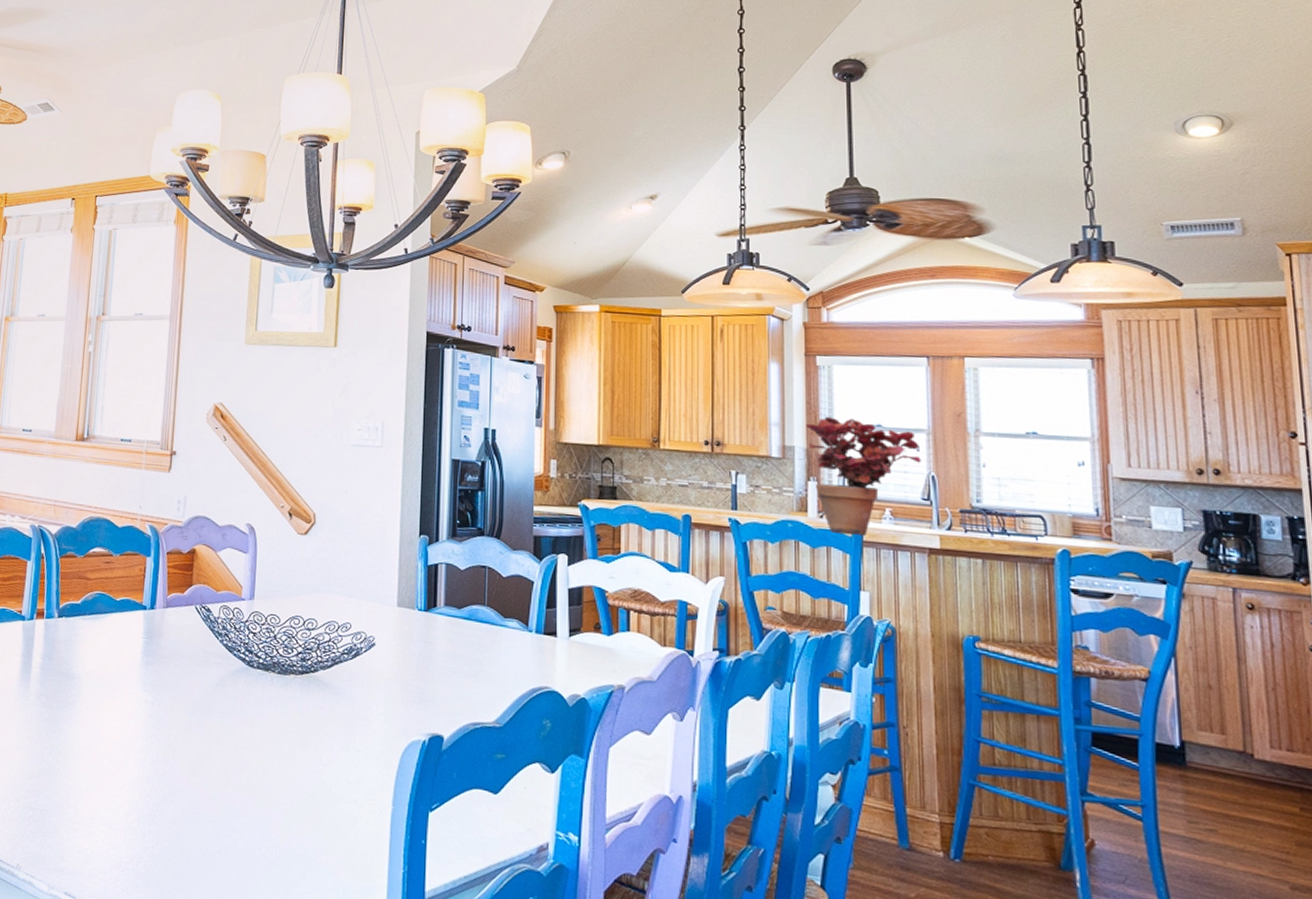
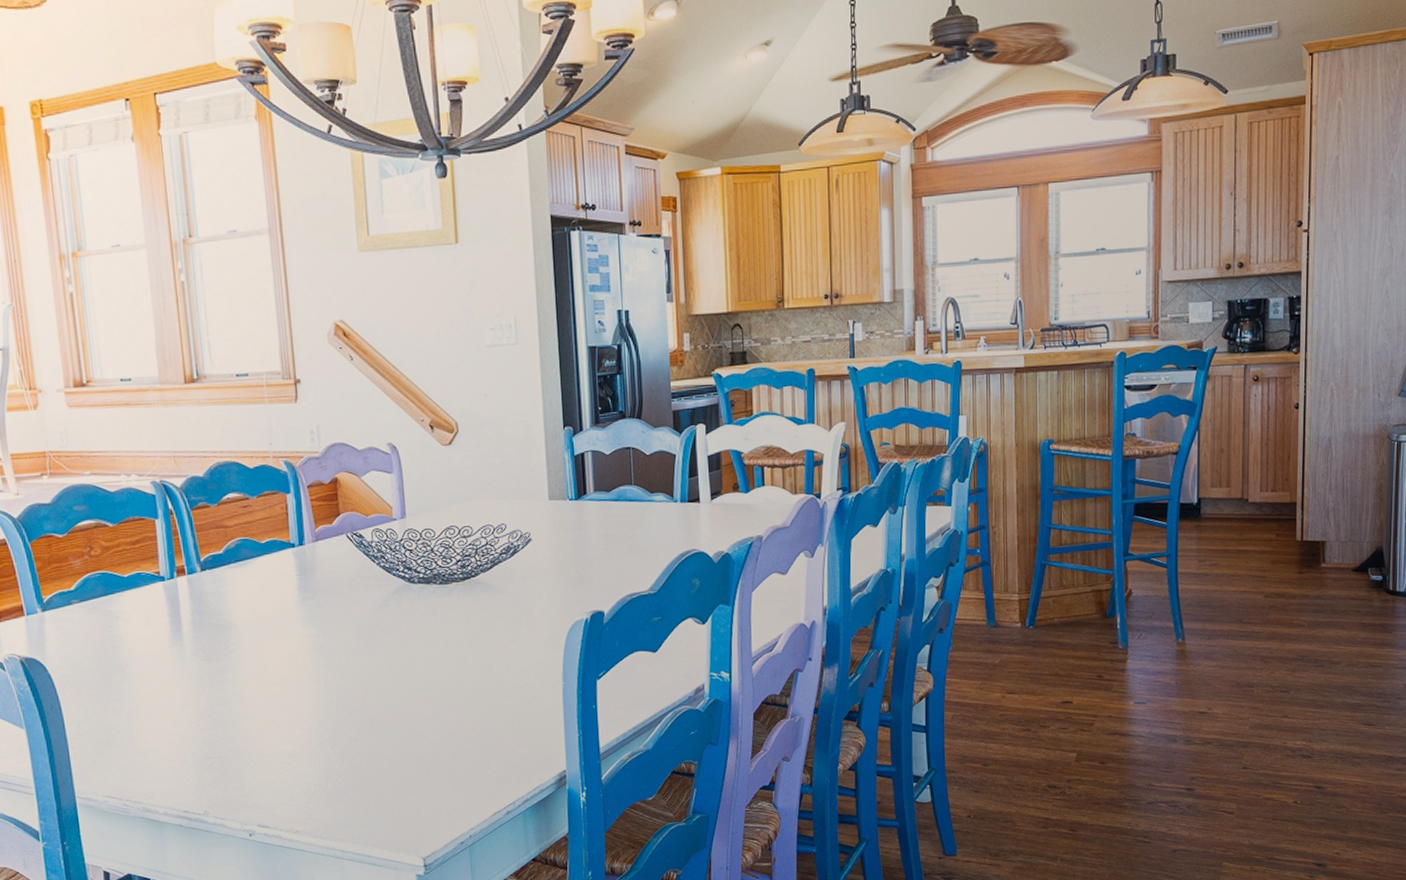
potted plant: present [806,416,921,535] -> none [913,255,1011,366]

